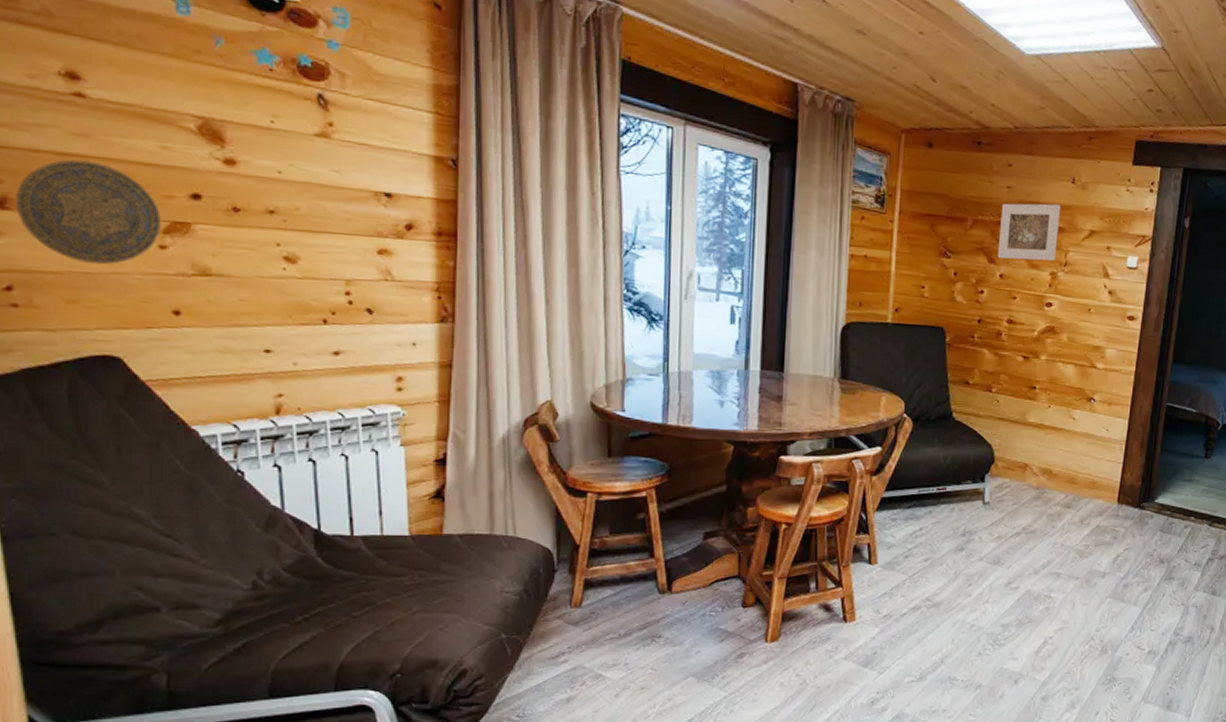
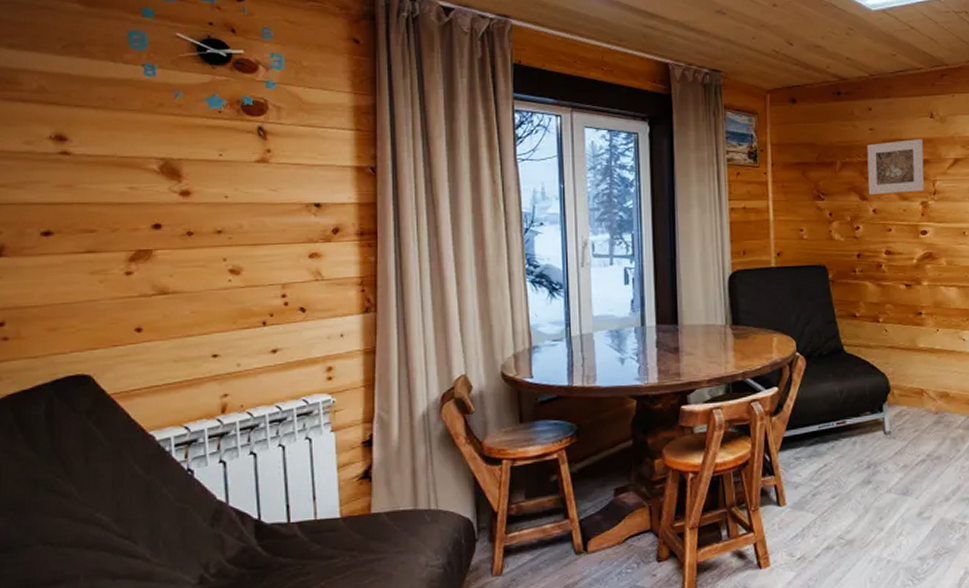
decorative plate: present [14,159,161,265] -> none [10,207,128,295]

